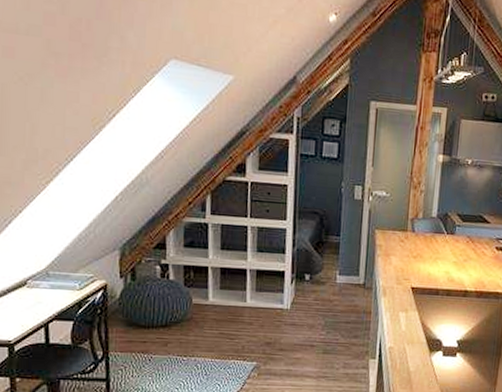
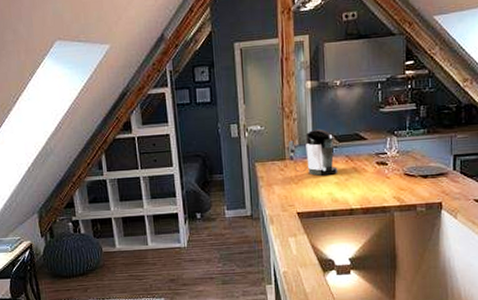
coffee maker: none [410,204,459,254] -> present [287,129,338,176]

